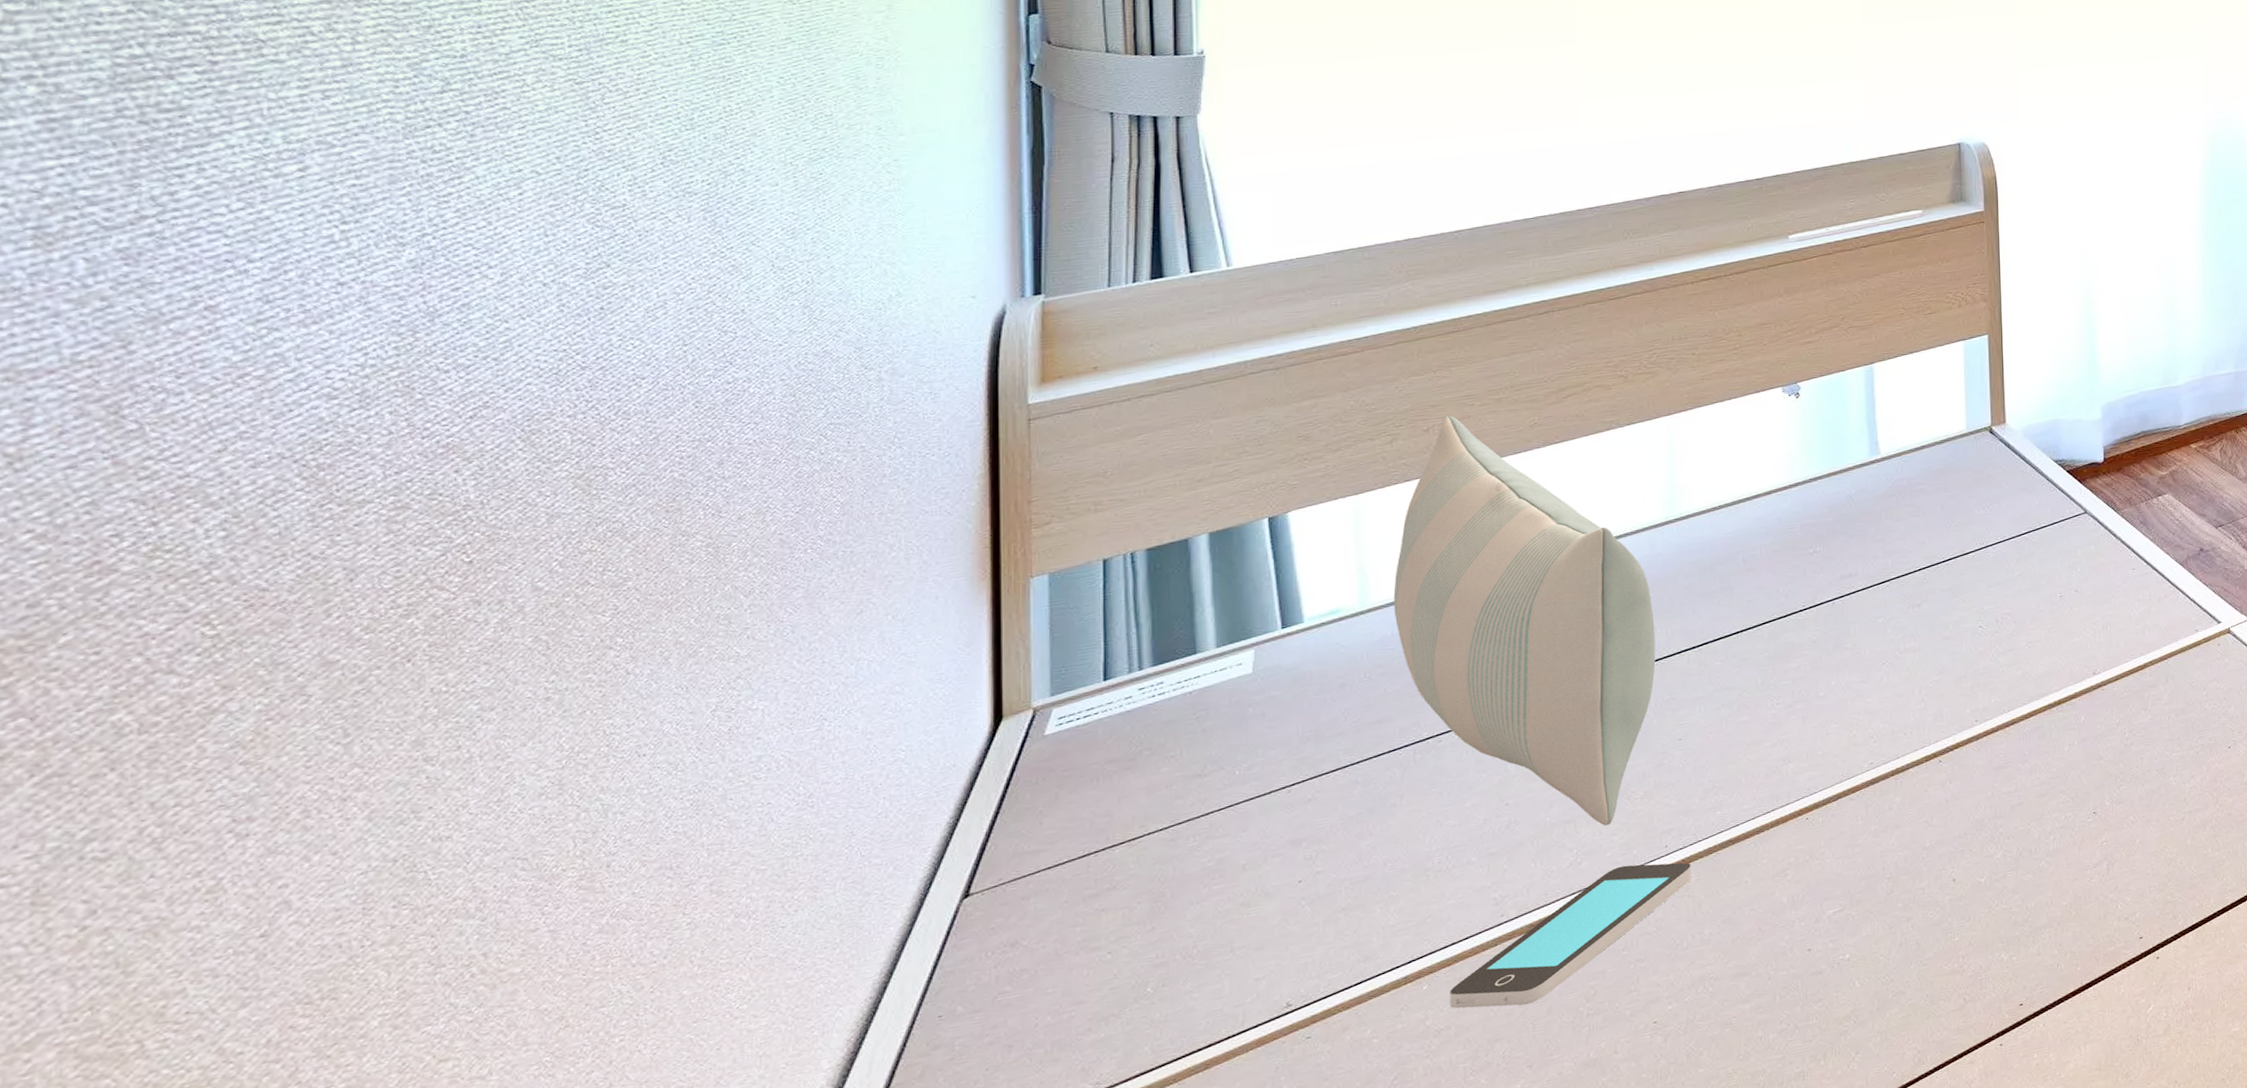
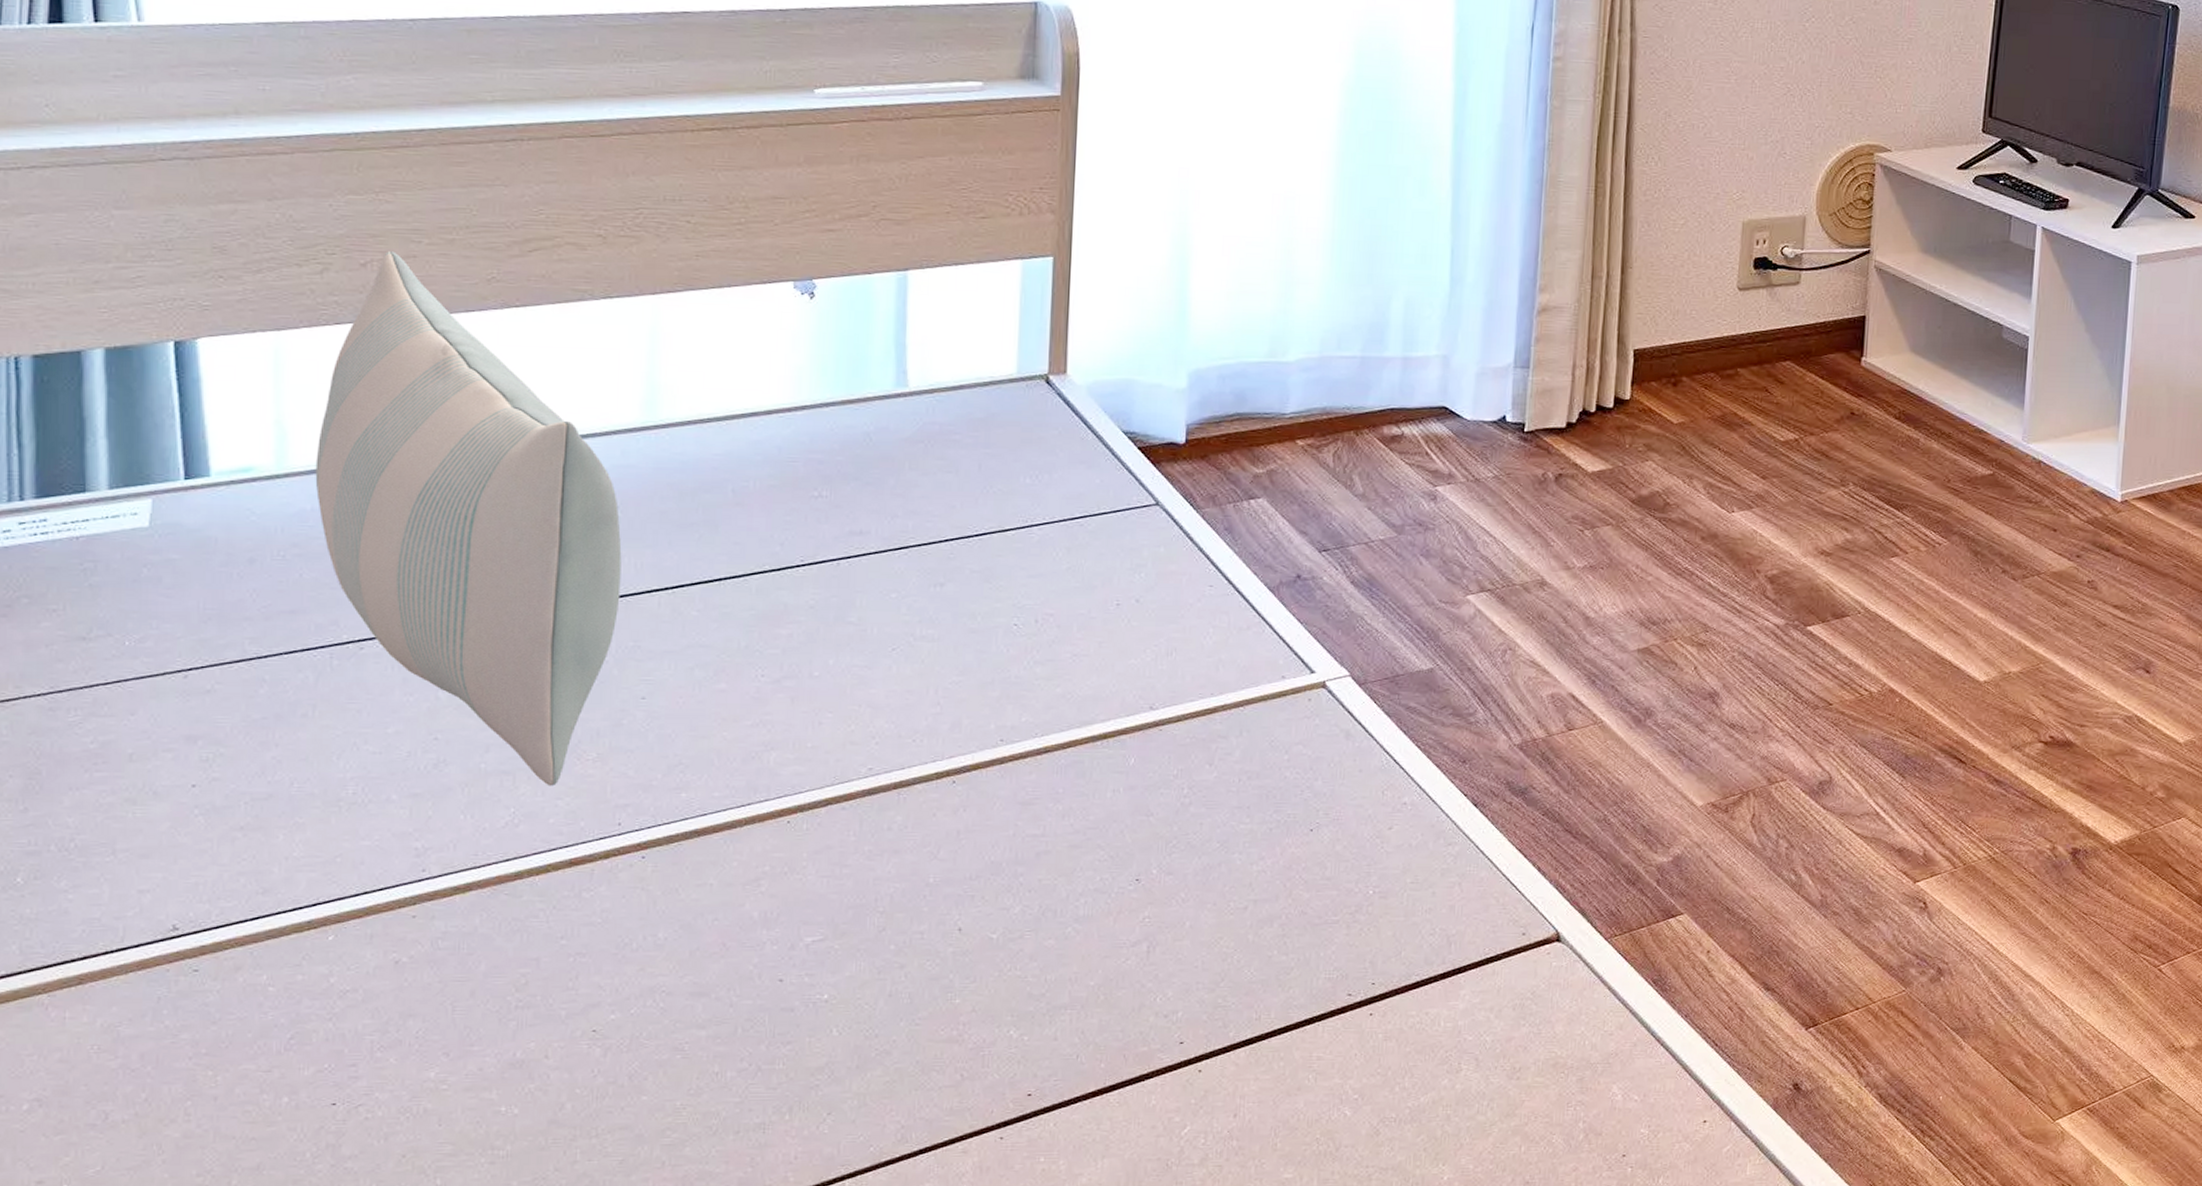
smartphone: present [1450,862,1691,1009] -> none [358,838,647,981]

